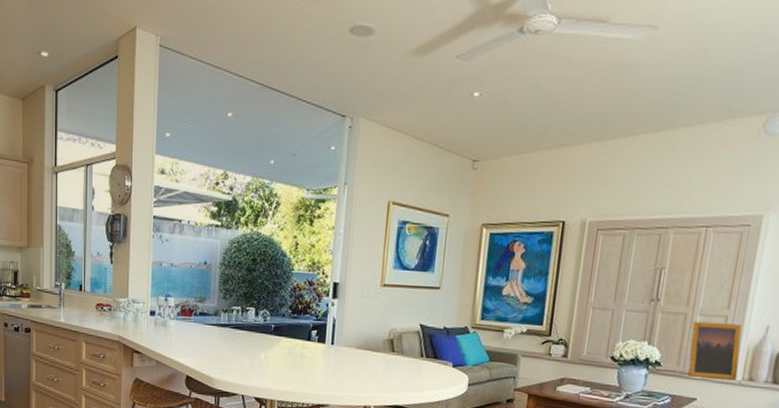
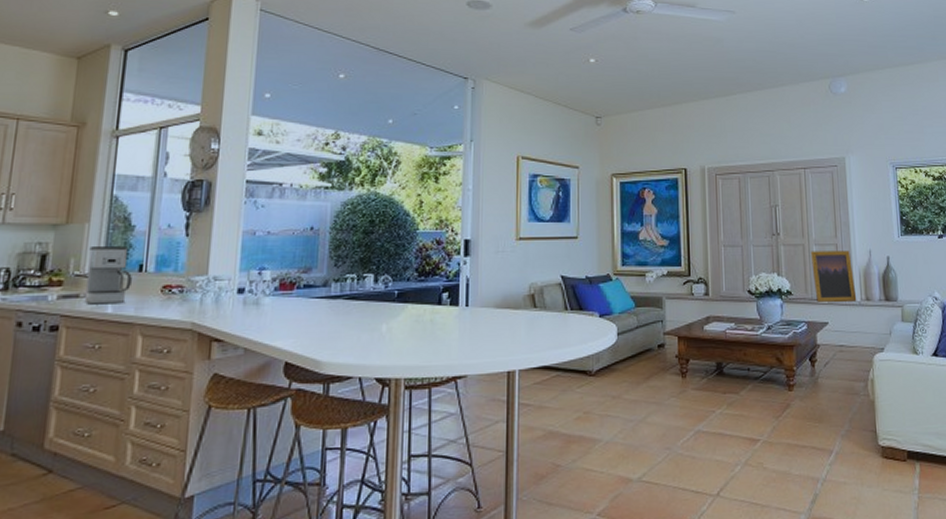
coffee maker: none [45,267,75,316] -> present [84,246,132,305]

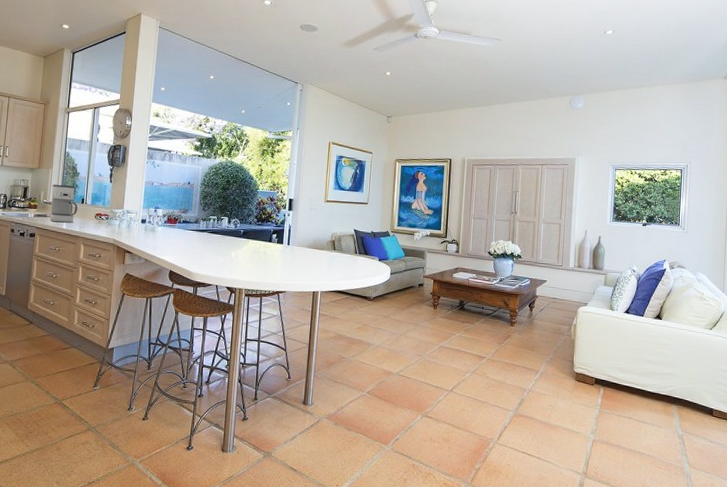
picture frame: present [810,250,857,302] -> none [539,227,571,267]

